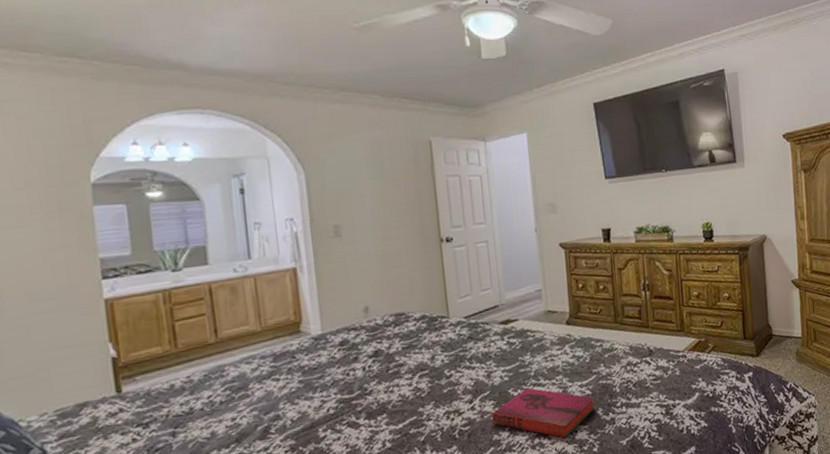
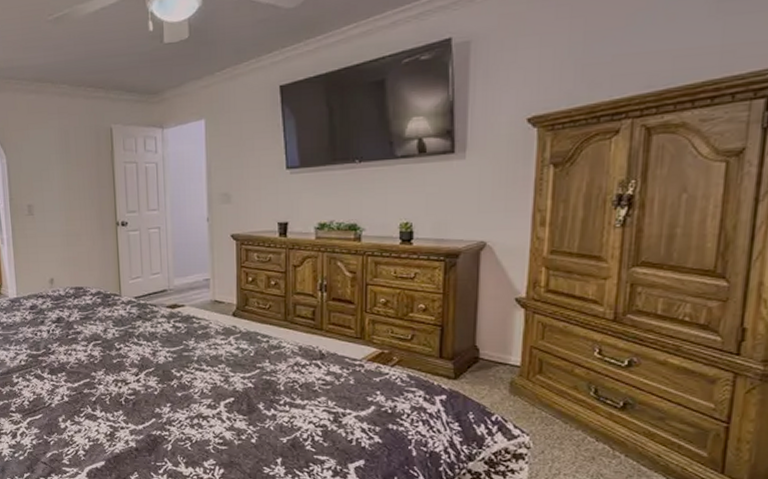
hardback book: present [492,388,595,439] -> none [155,371,256,424]

